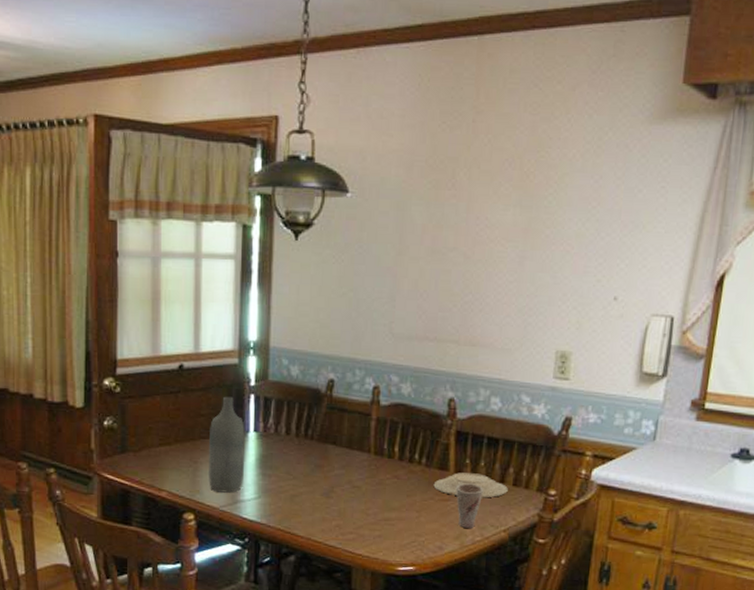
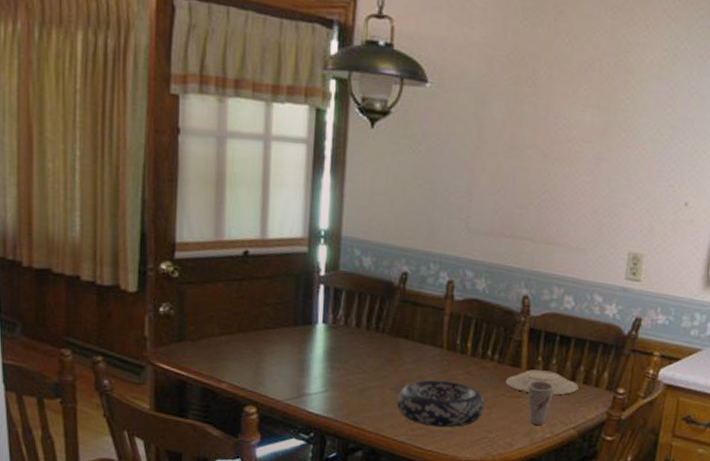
bottle: present [208,396,245,493] -> none [272,285,313,386]
decorative bowl: none [326,484,414,532] -> present [396,380,485,428]

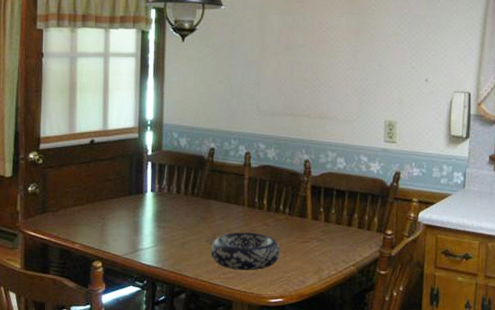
plate: present [505,370,579,396] -> none [295,219,354,239]
cup: present [527,380,555,425] -> none [313,227,336,264]

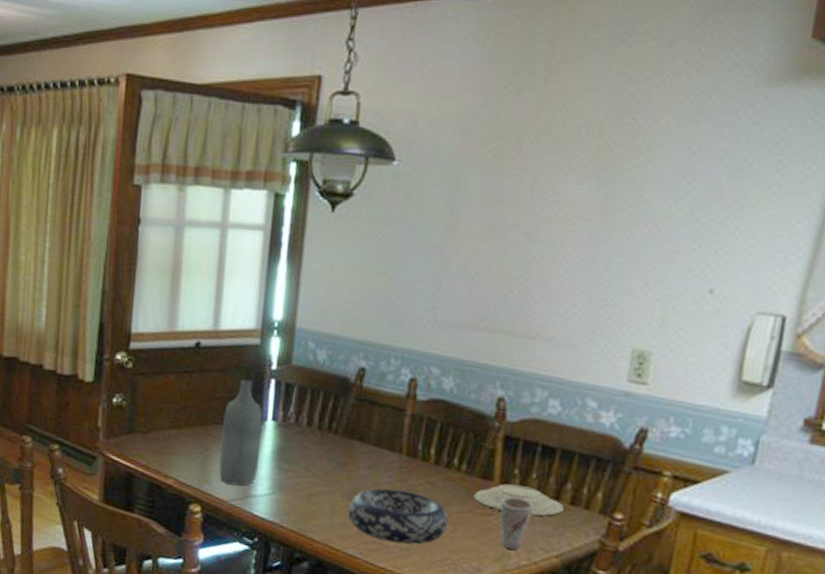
bottle: none [113,164,144,243] -> present [219,379,263,486]
plate: none [295,219,354,239] -> present [473,484,564,516]
cup: none [313,227,336,264] -> present [500,496,535,550]

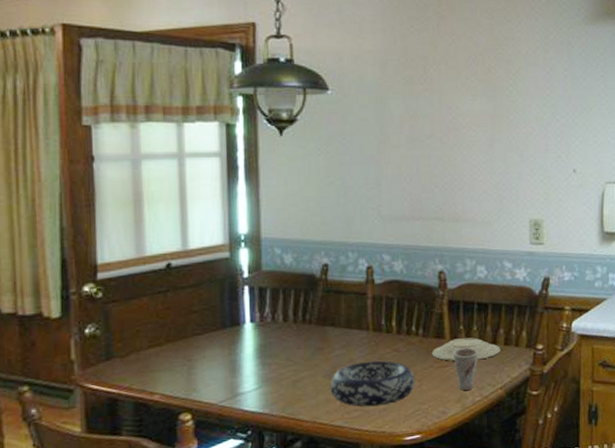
bottle: present [219,379,263,486] -> none [202,290,243,388]

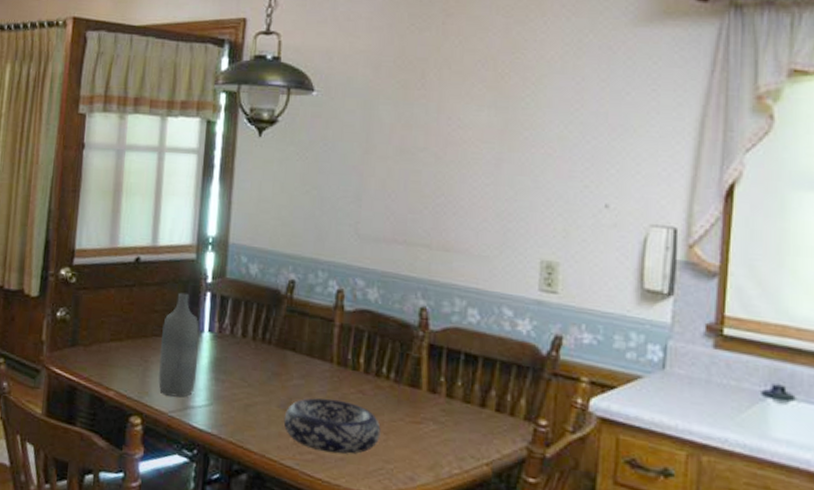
bottle: none [202,290,243,388] -> present [158,292,199,397]
plate: present [432,337,500,361] -> none [403,391,490,424]
cup: present [452,347,479,390] -> none [429,404,462,458]

